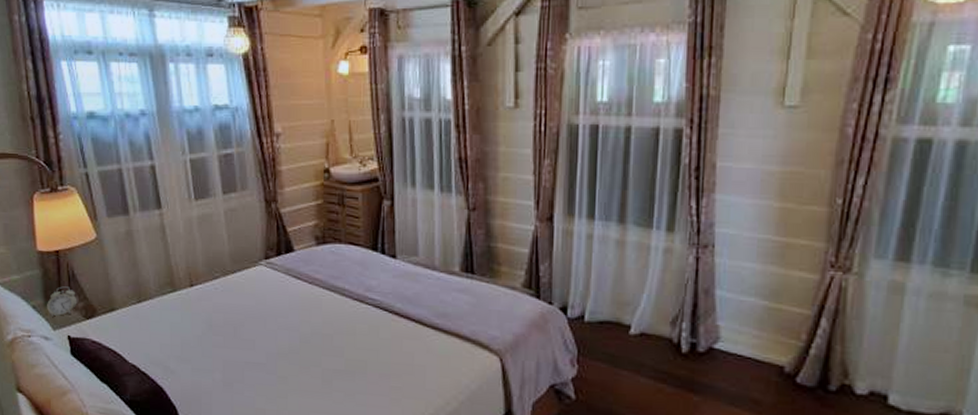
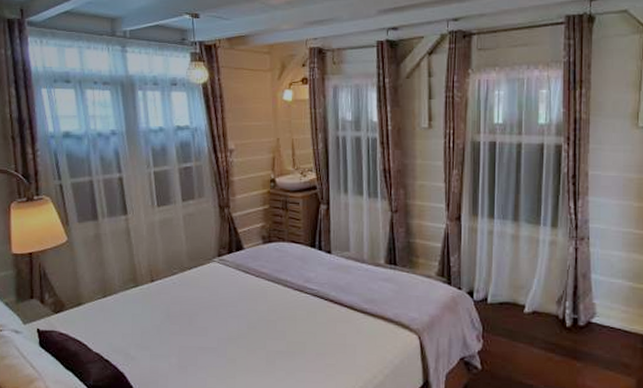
alarm clock: present [47,286,78,317] -> none [19,284,48,312]

